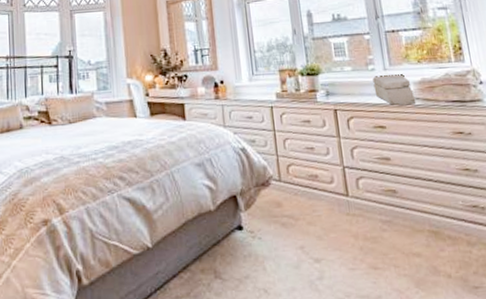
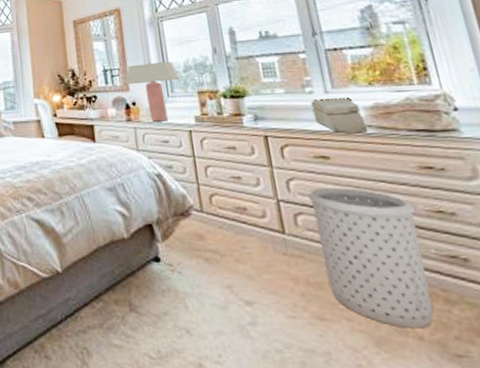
table lamp: none [214,41,263,99] -> present [125,61,180,122]
laundry basket: none [367,153,459,269] -> present [307,188,434,329]

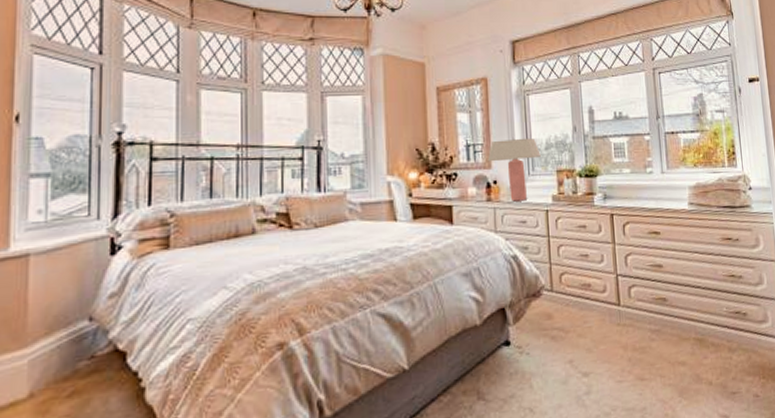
laundry basket: present [307,188,434,329] -> none [640,260,721,377]
decorative box: present [311,98,368,134] -> none [650,178,690,211]

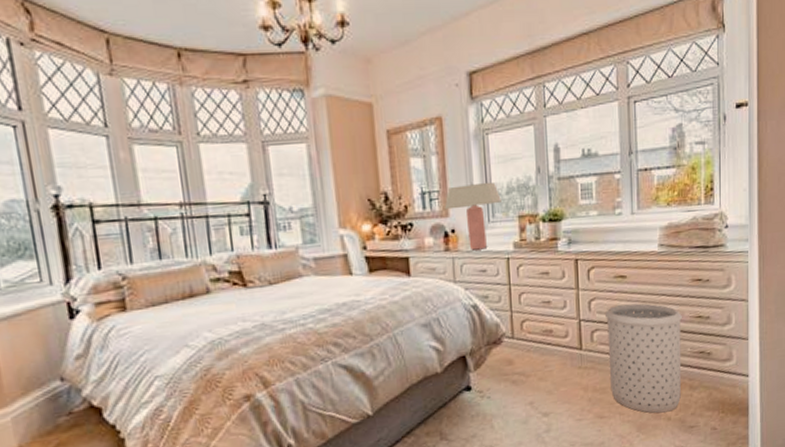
laundry basket: none [640,260,721,377] -> present [604,303,683,414]

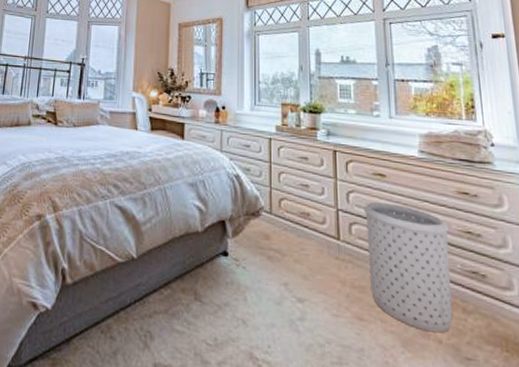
table lamp: present [444,181,501,251] -> none [218,71,267,127]

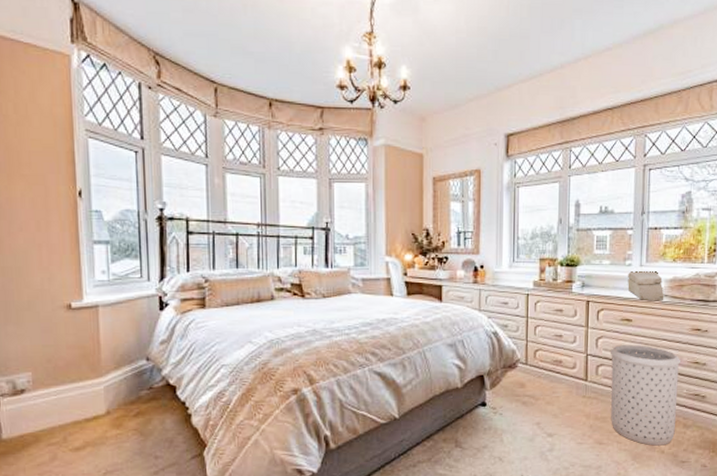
decorative box: none [377,123,421,158] -> present [627,271,664,301]

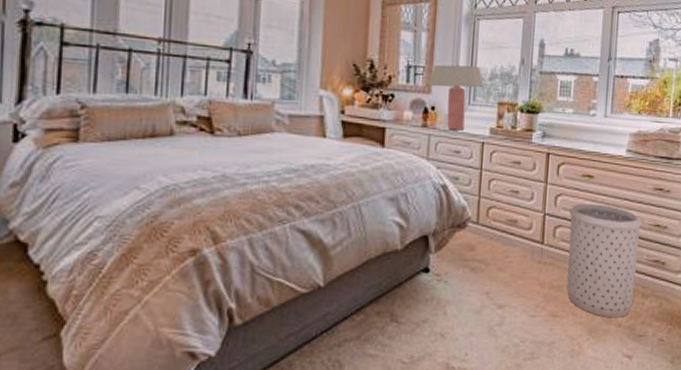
table lamp: none [476,227,526,285] -> present [427,64,484,131]
decorative box: present [627,271,664,301] -> none [591,122,628,157]

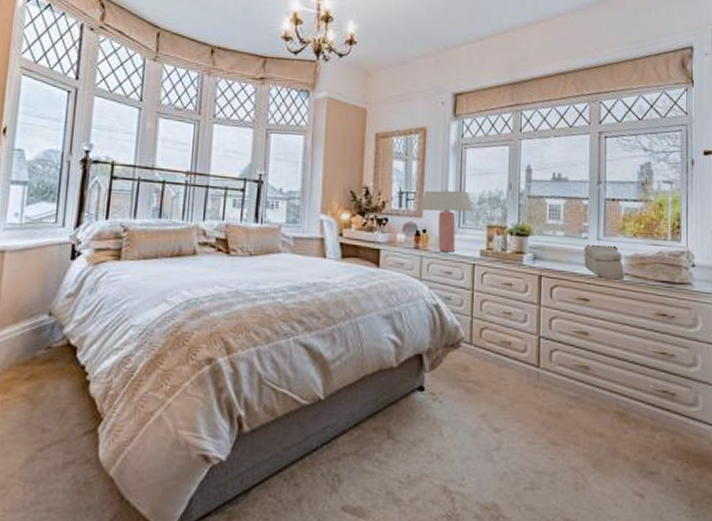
laundry basket: present [567,204,643,318] -> none [565,328,646,451]
decorative box: none [591,122,628,157] -> present [584,245,625,280]

